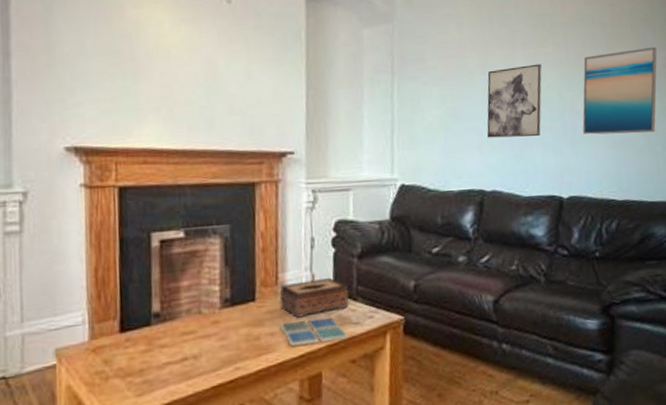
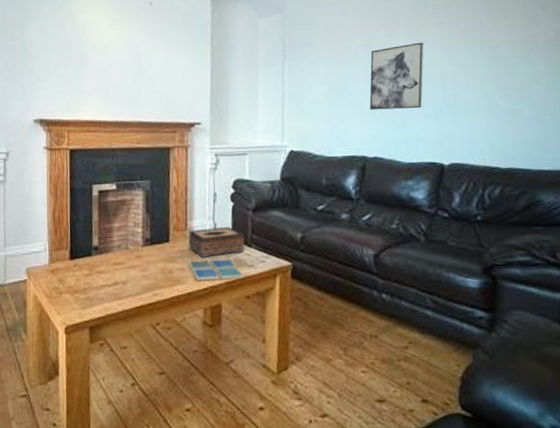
wall art: present [582,46,658,135] -> none [465,20,548,107]

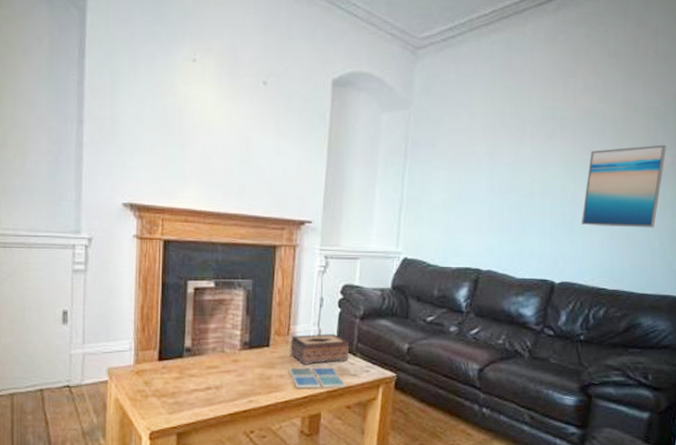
wall art: present [369,42,424,110] -> none [489,155,548,224]
wall art: none [465,20,548,107] -> present [582,144,667,228]

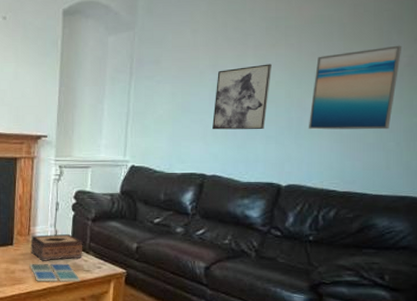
wall art: none [489,155,548,224] -> present [212,64,272,130]

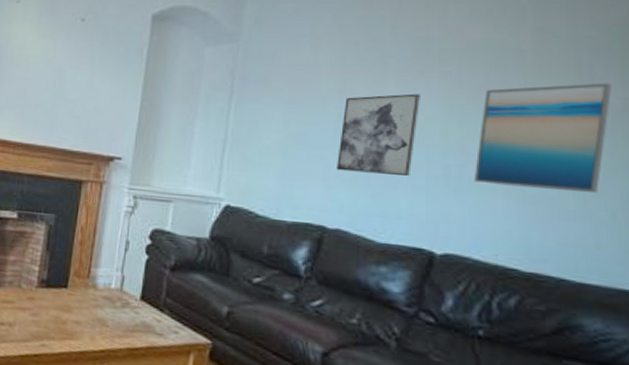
tissue box: present [30,233,83,261] -> none [88,279,157,317]
drink coaster: present [30,263,80,283] -> none [86,314,150,348]

